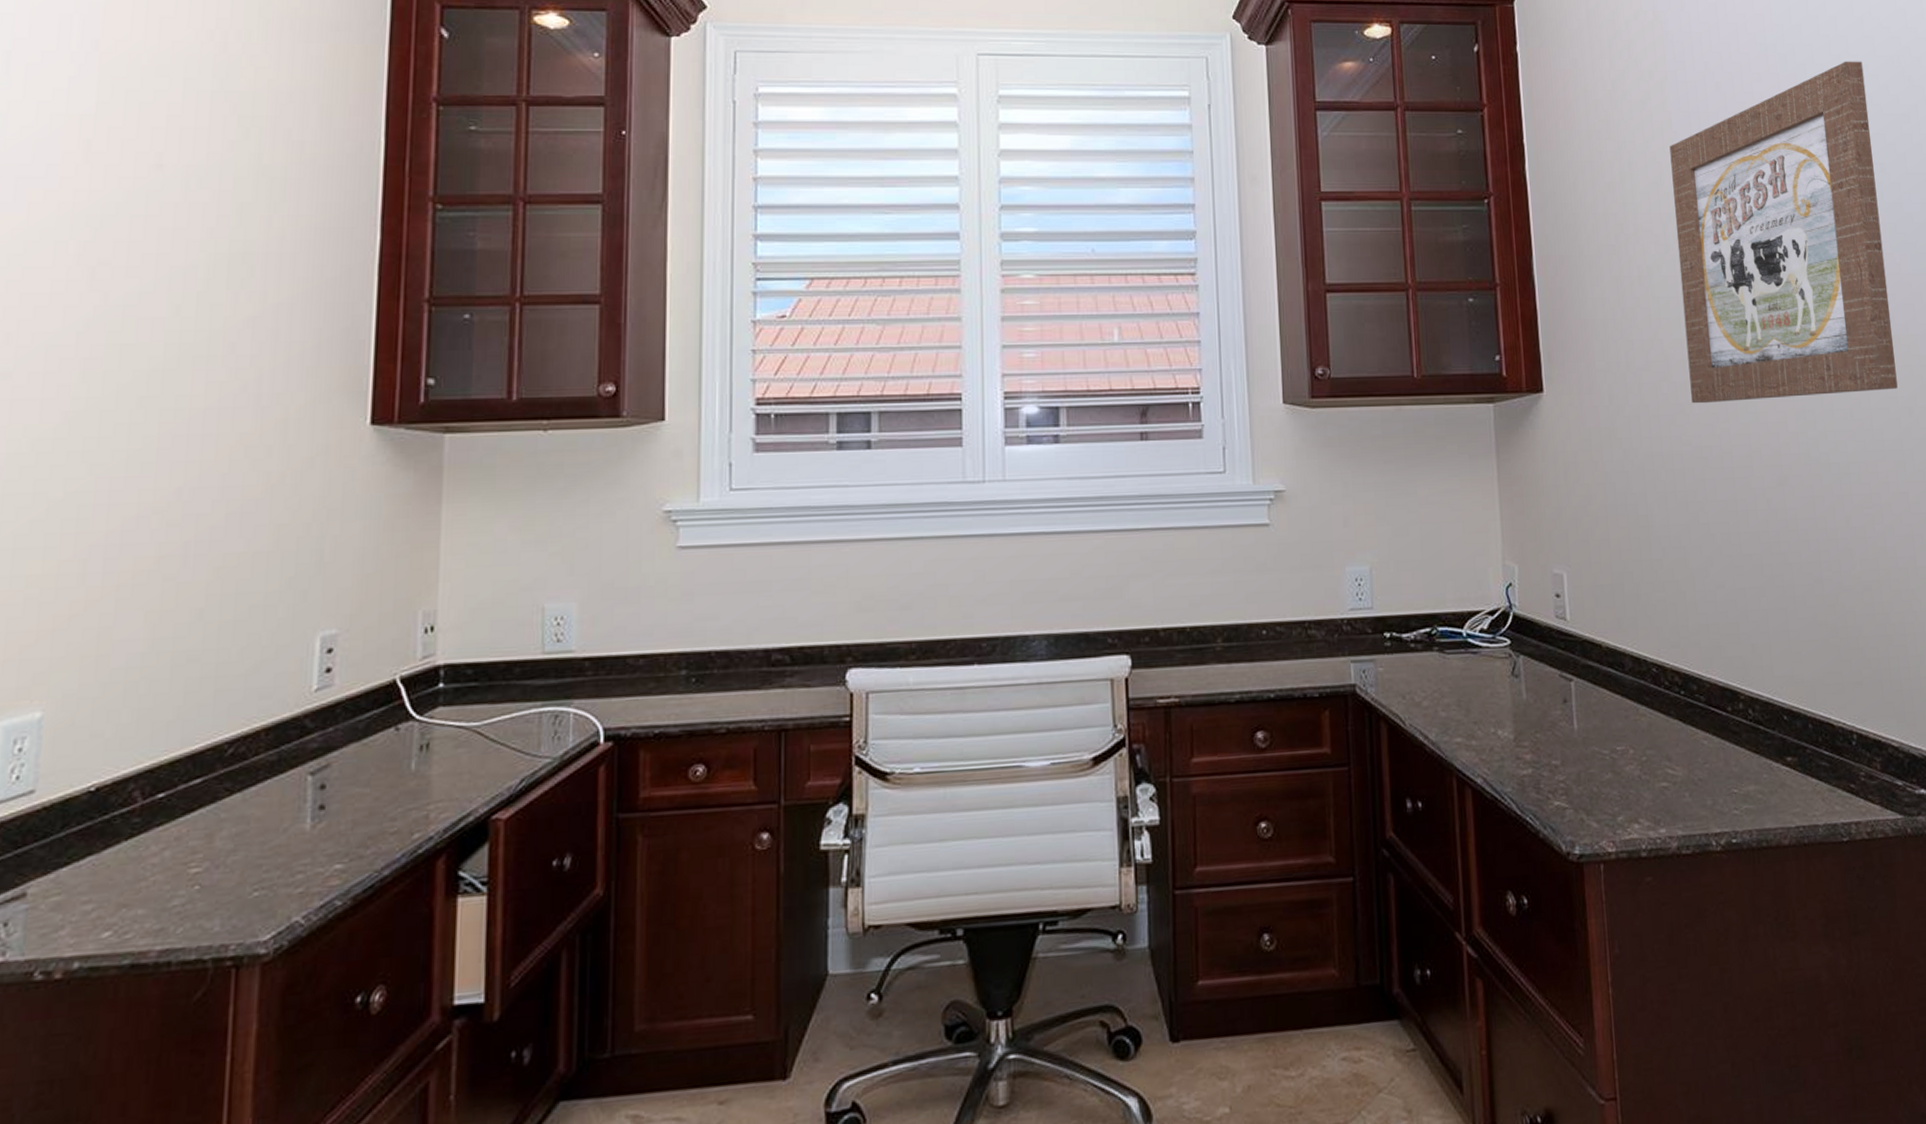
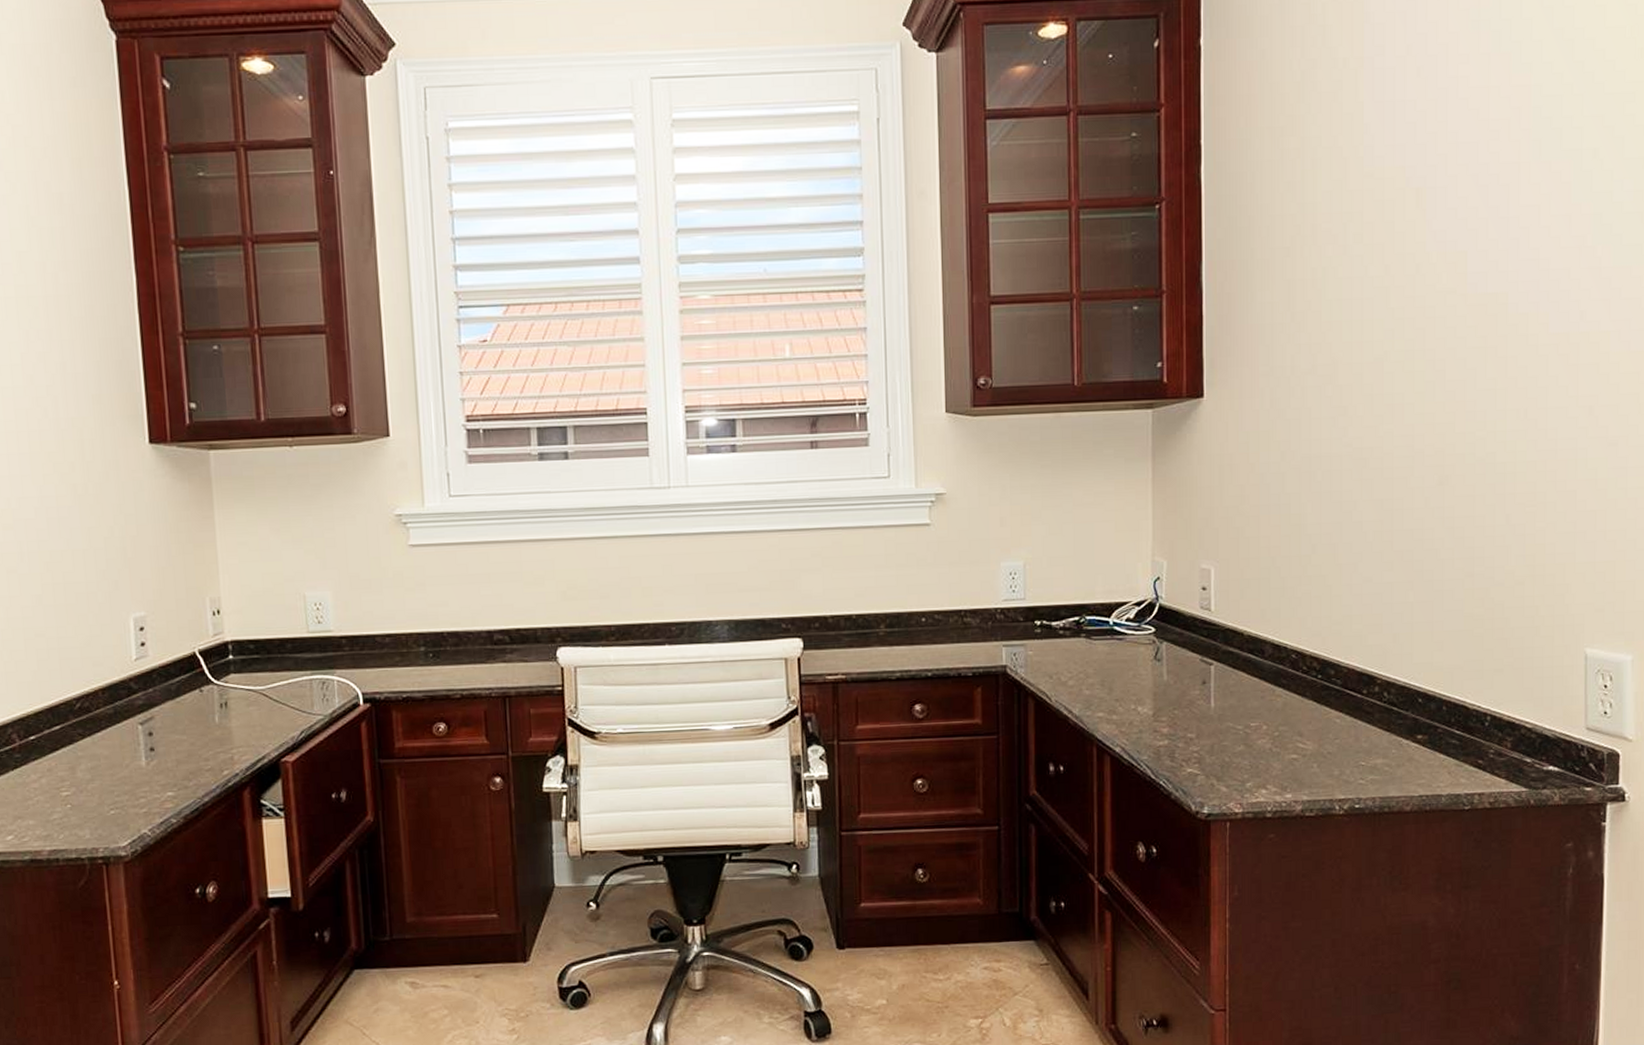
wall art: present [1669,61,1898,404] -> none [1357,34,1589,406]

